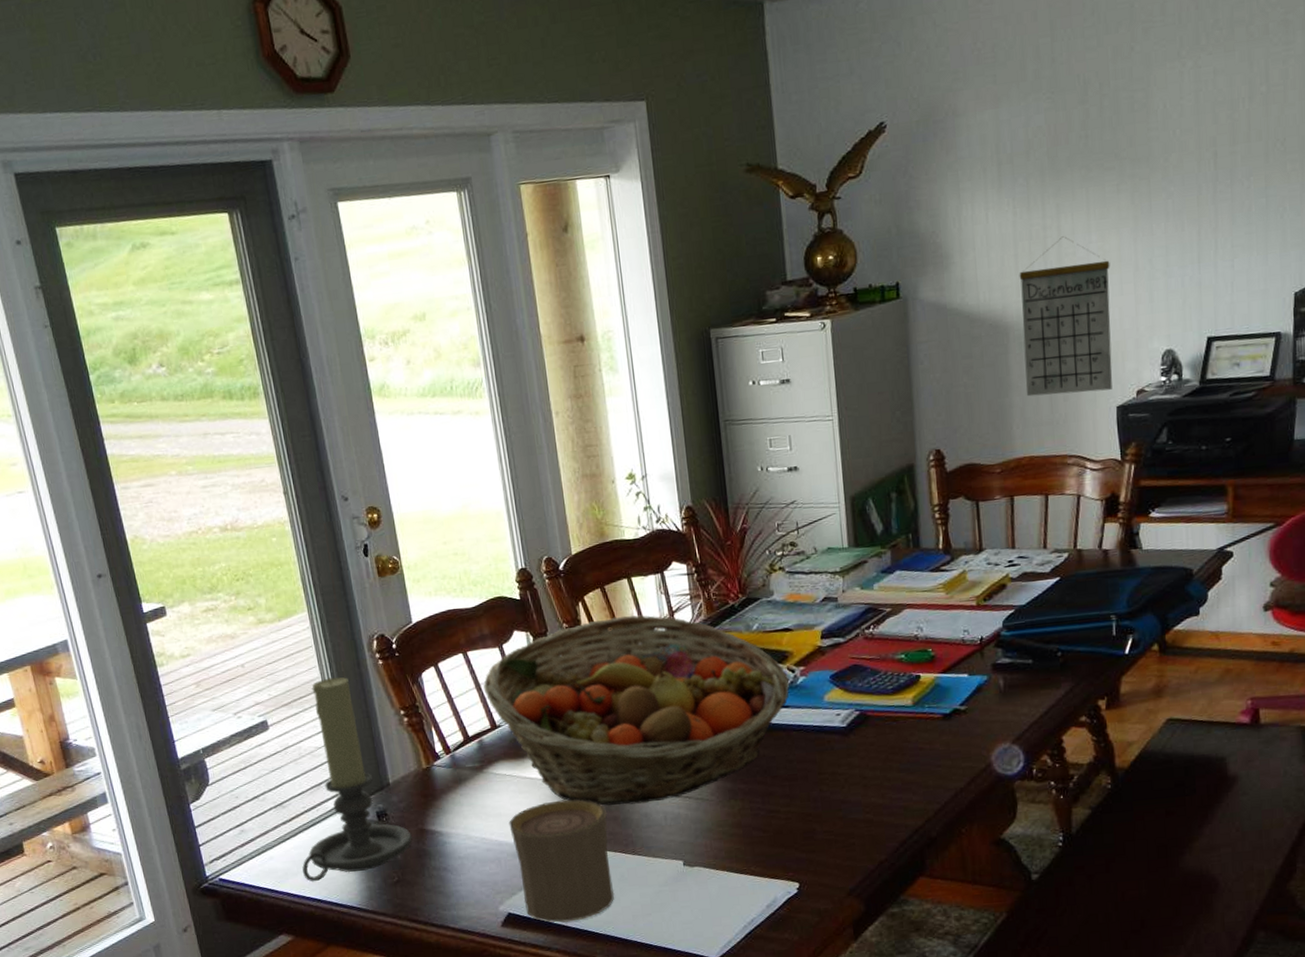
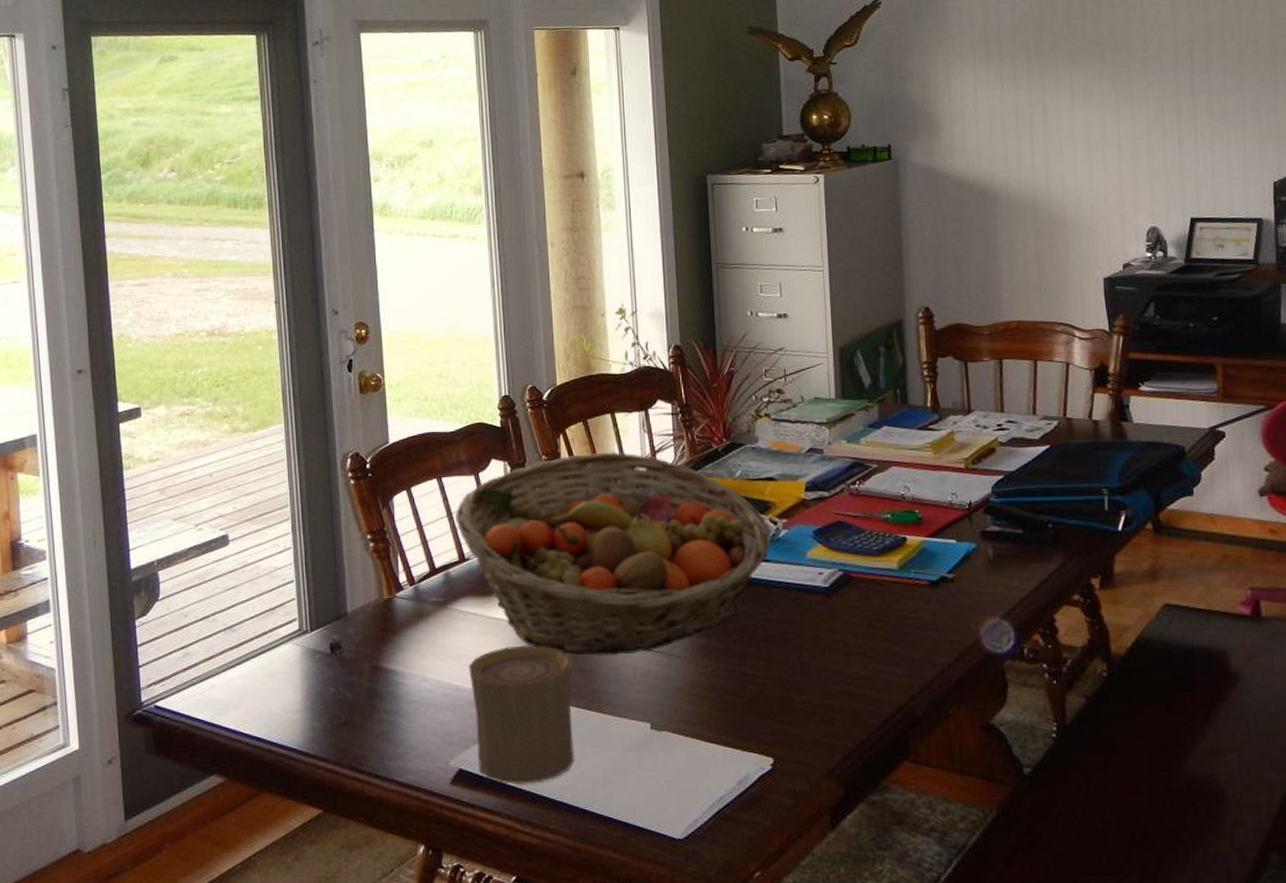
candle holder: present [302,677,413,882] -> none [245,494,366,717]
calendar: present [1019,236,1112,397] -> none [1006,113,1099,262]

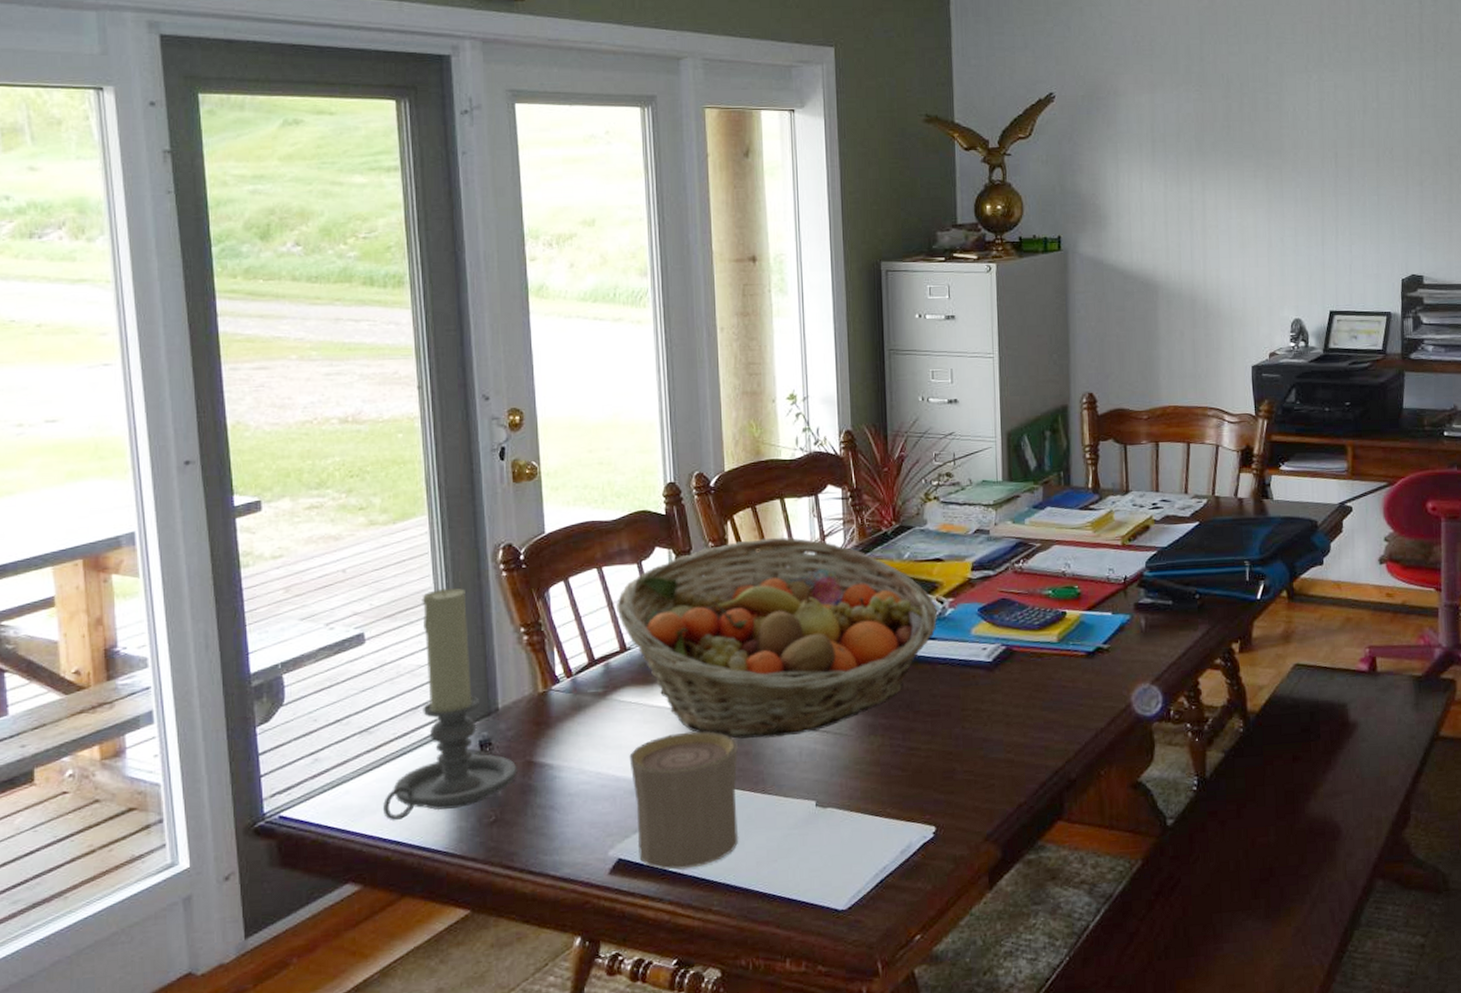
candle holder: none [245,494,366,717] -> present [383,588,519,821]

